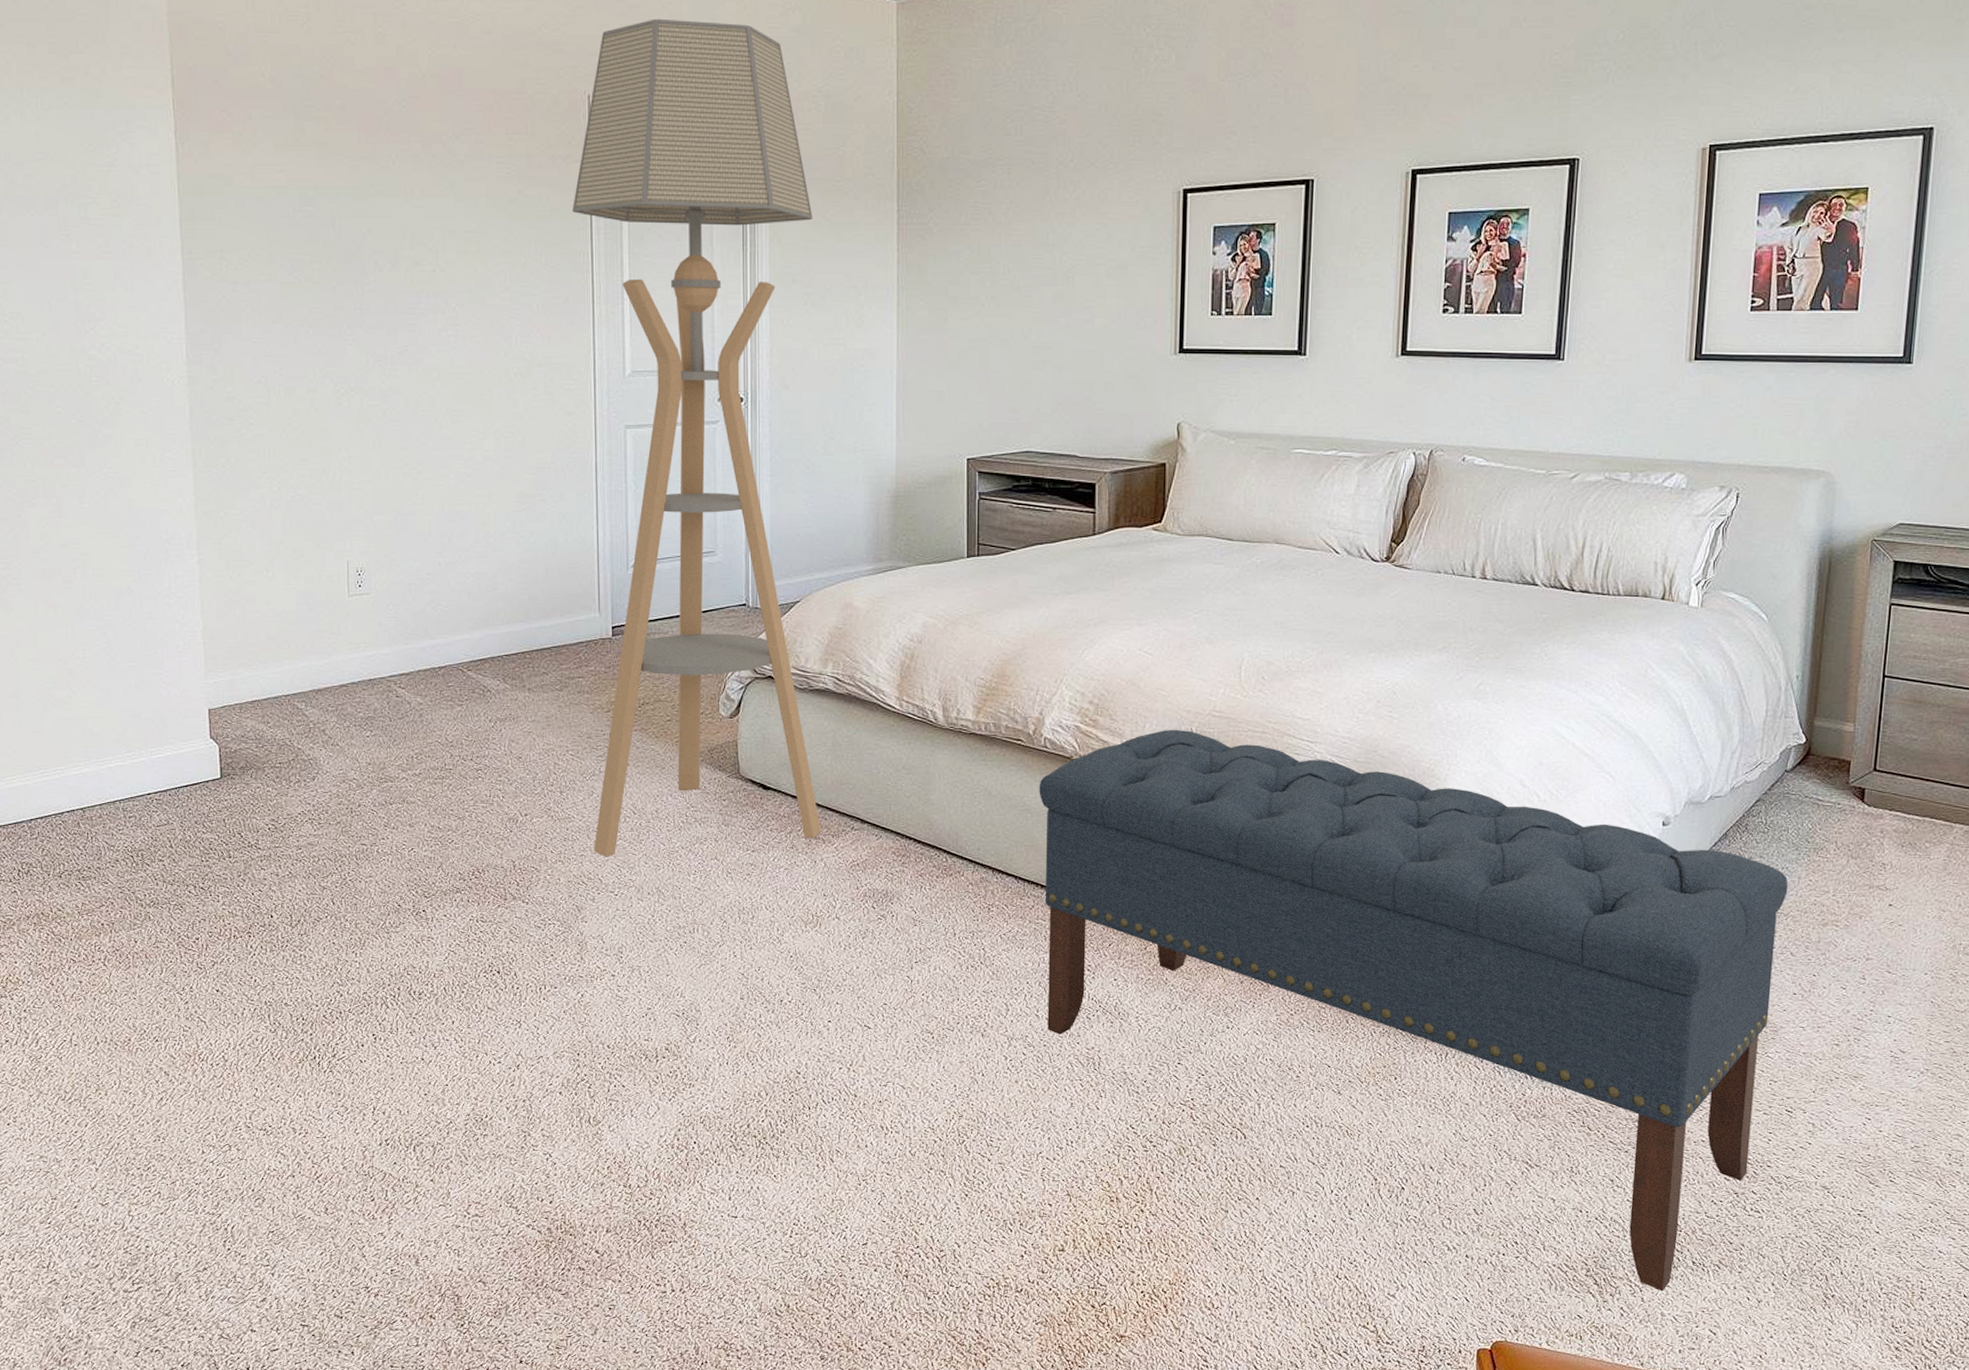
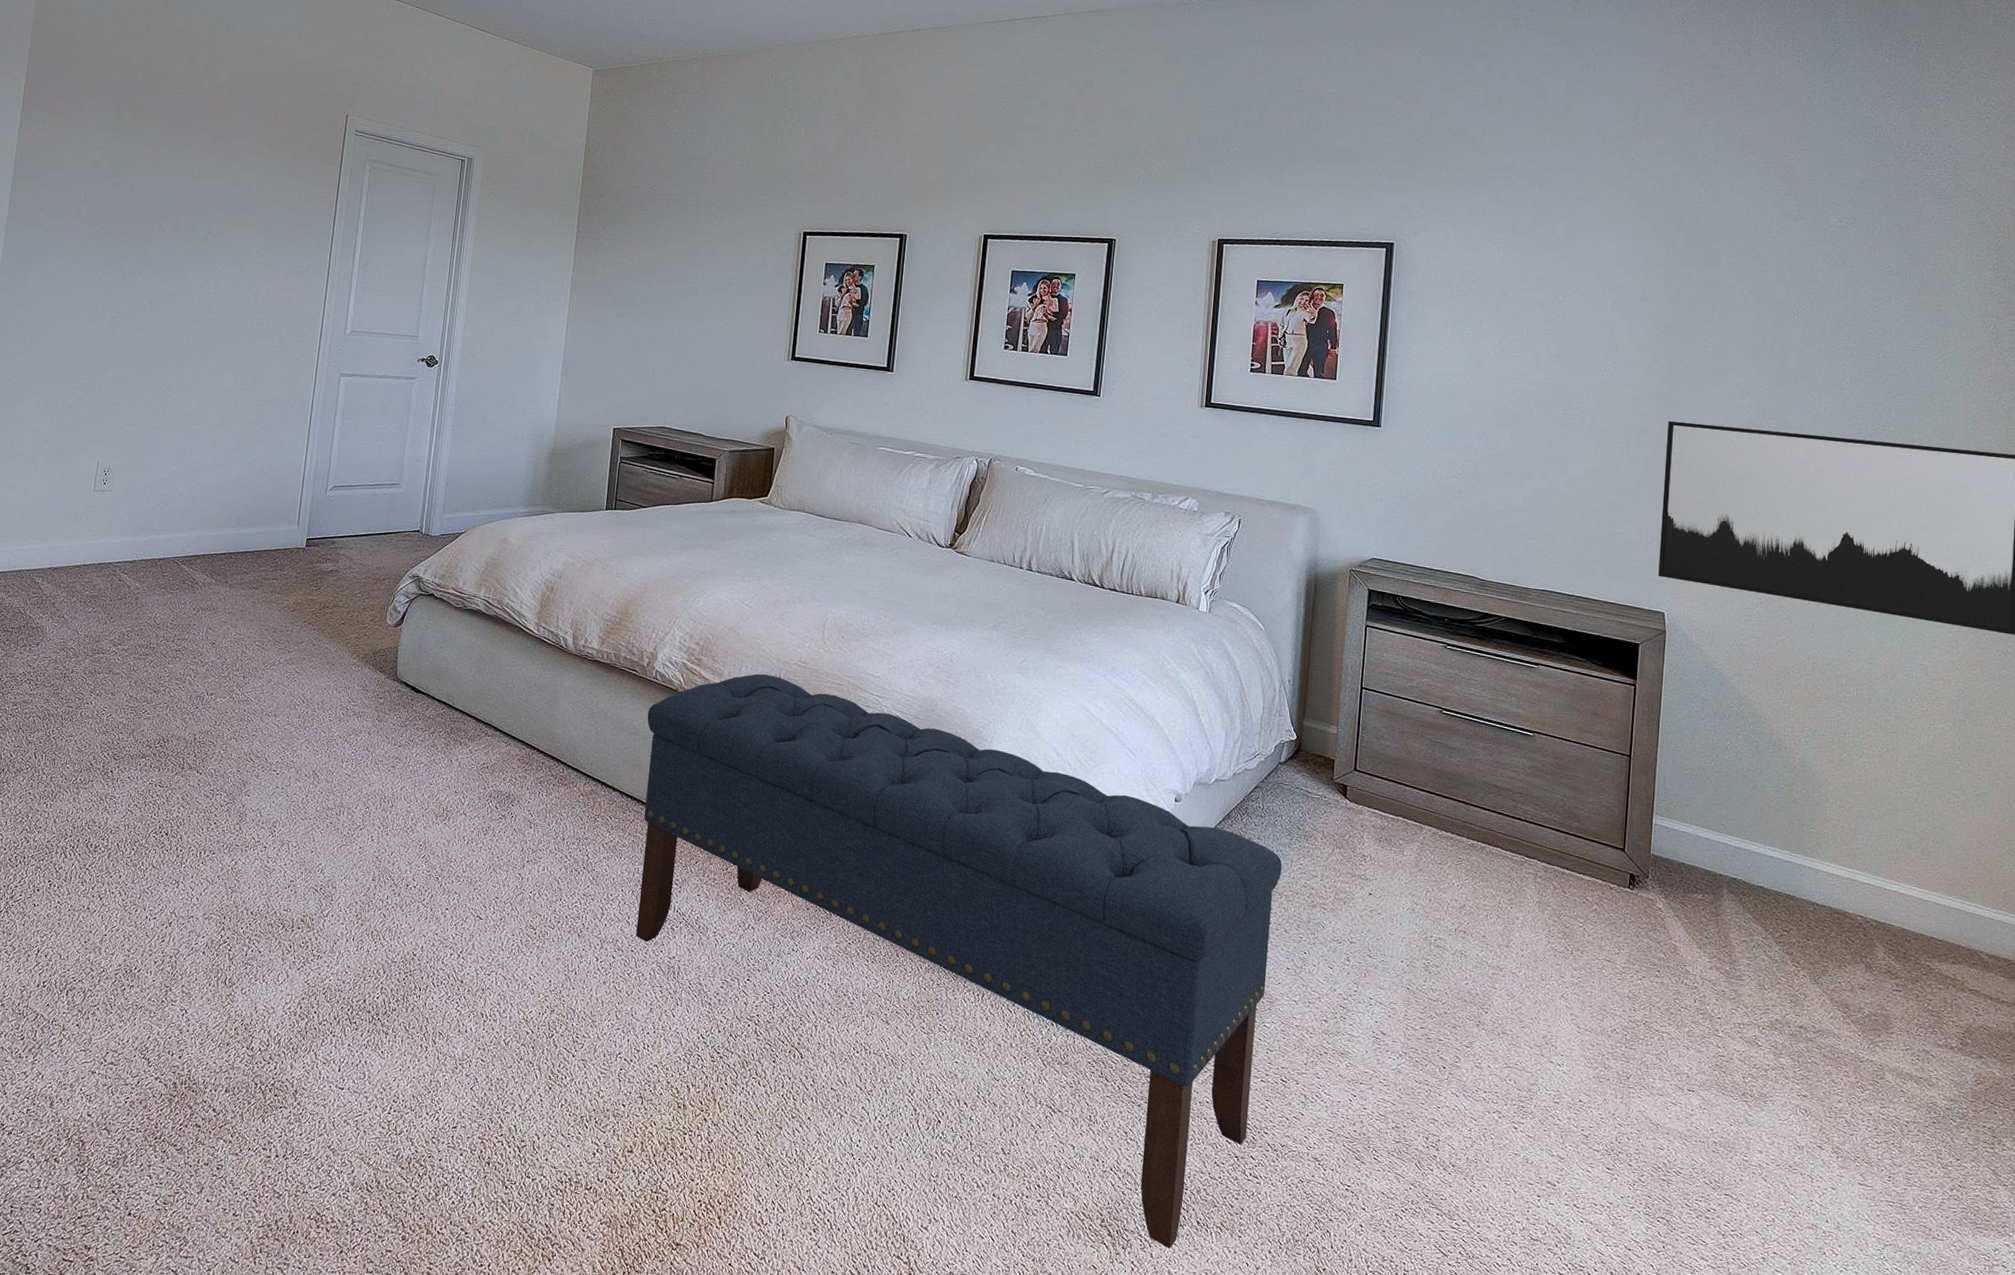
floor lamp: present [572,18,820,857] -> none [264,63,511,740]

